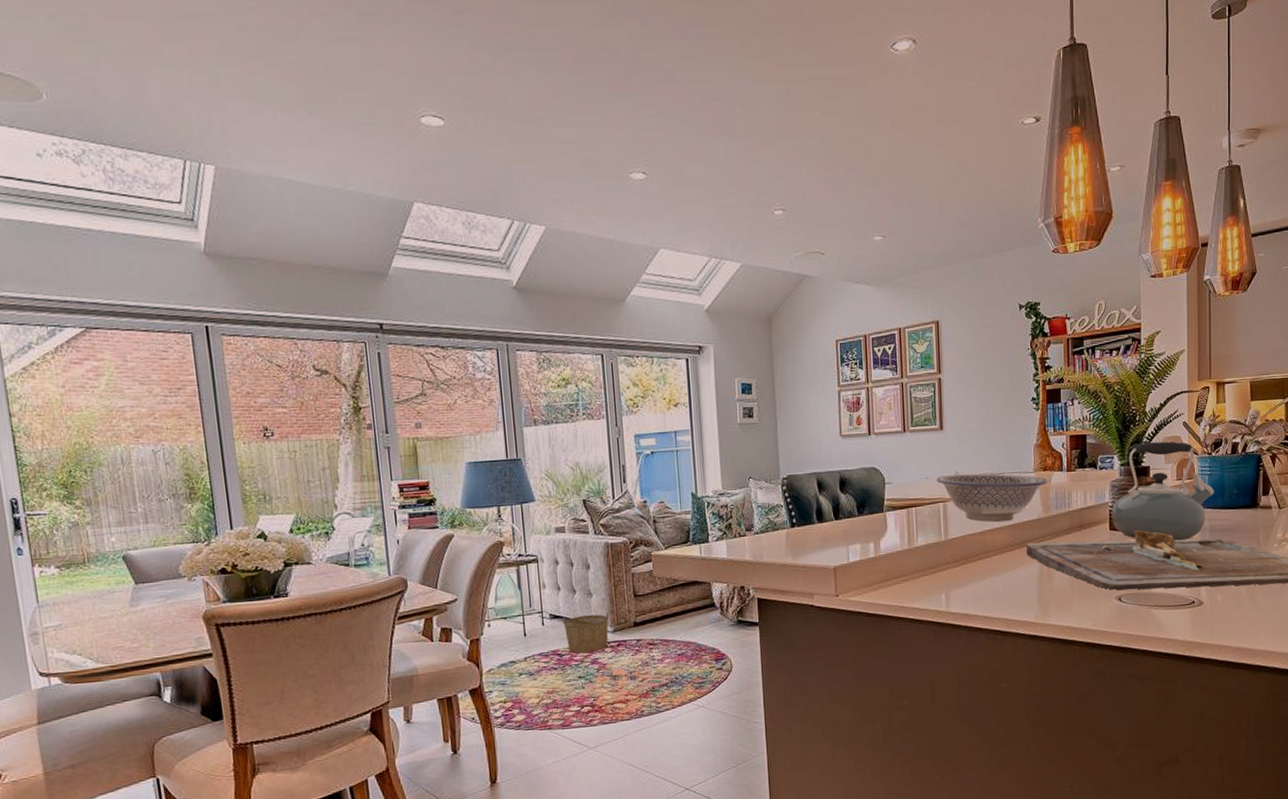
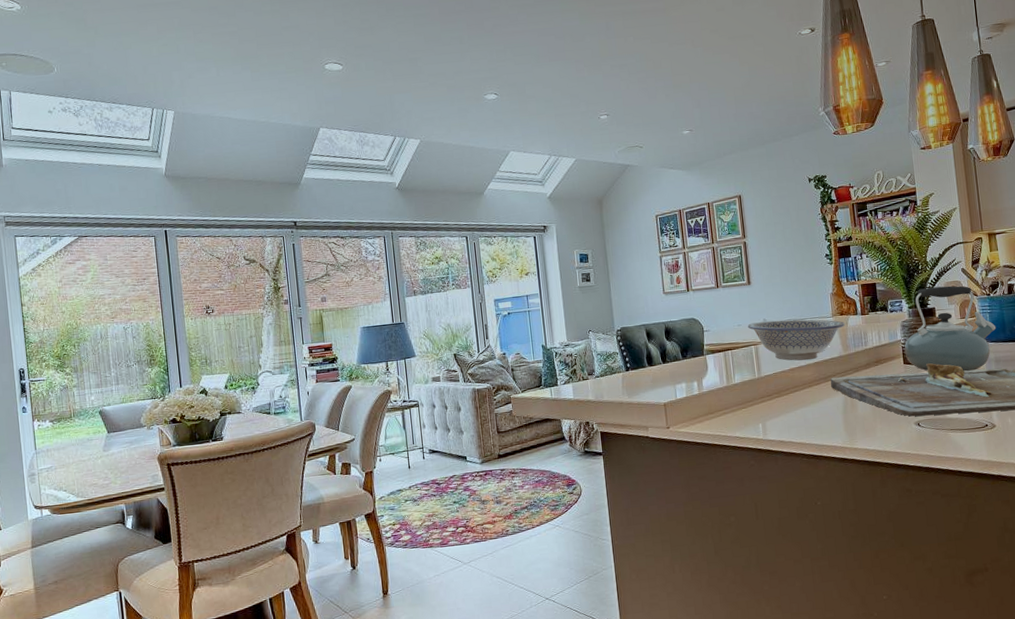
basket: present [562,613,609,654] -> none [439,447,478,483]

